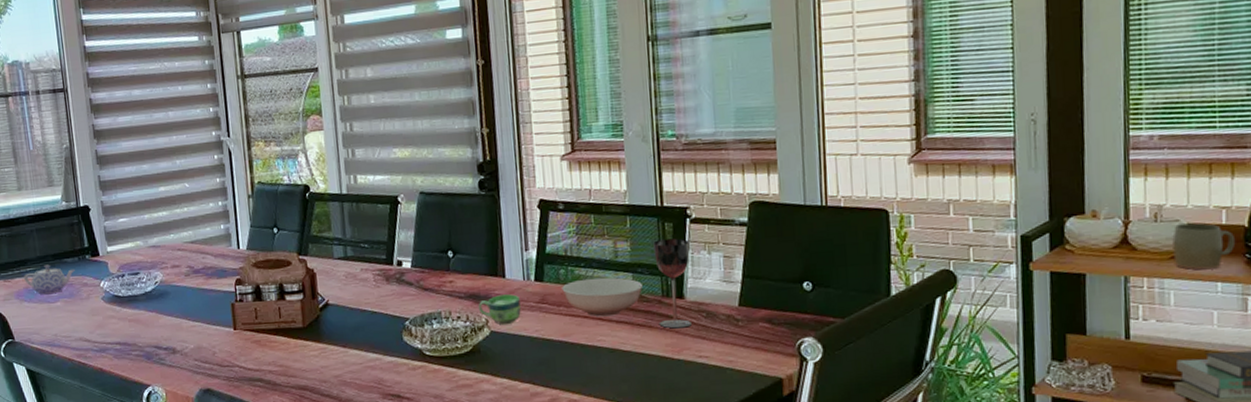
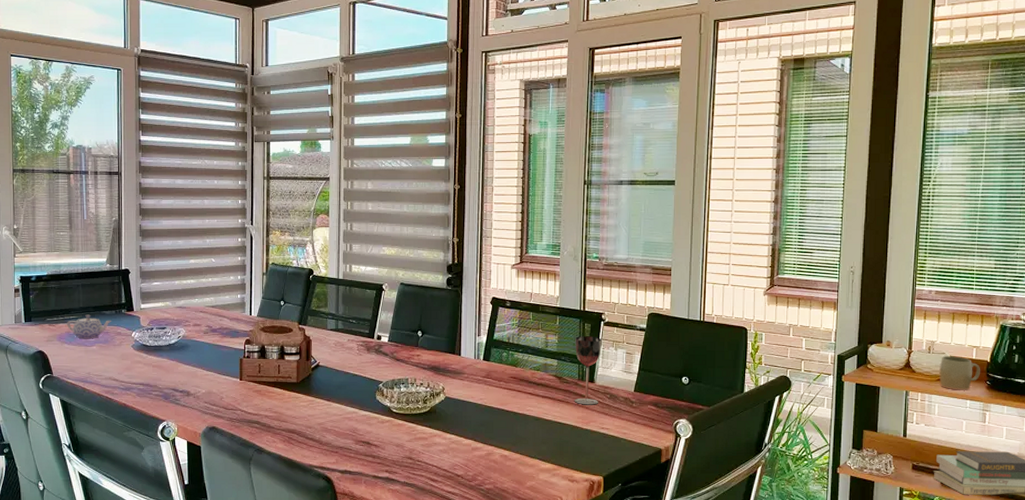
cup: present [478,294,522,324] -> none [437,369,471,392]
bowl: present [562,277,644,317] -> none [503,361,565,392]

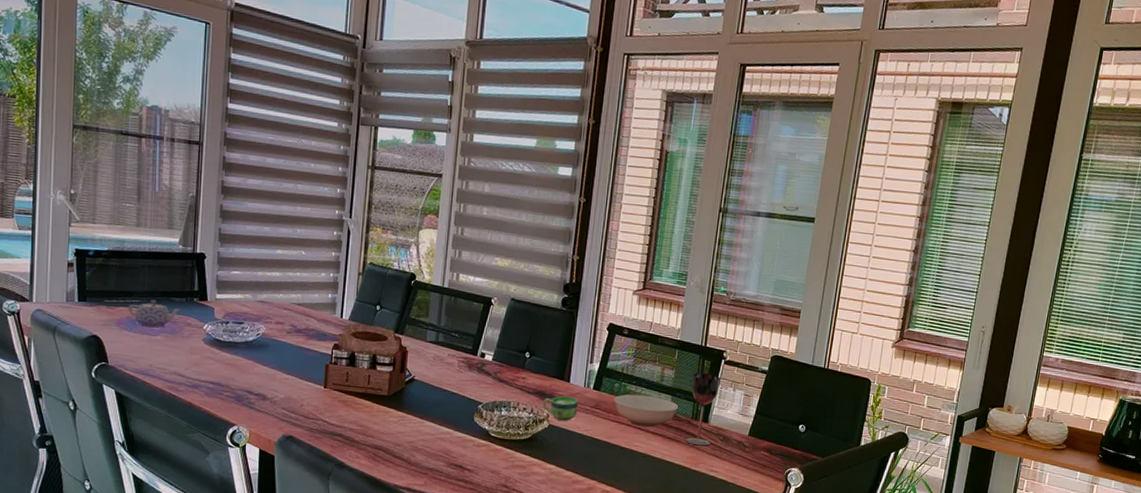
cup: none [437,369,471,392] -> present [542,396,579,421]
bowl: none [503,361,565,392] -> present [614,394,679,428]
mug: present [939,356,980,390] -> none [1053,426,1095,462]

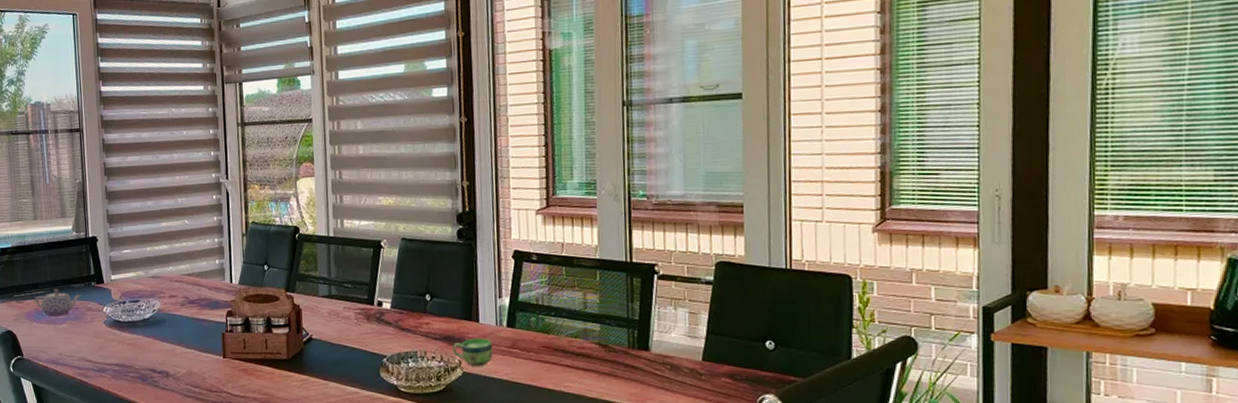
bowl: present [614,394,679,428] -> none [532,326,611,364]
wineglass: present [685,373,721,446] -> none [621,293,657,379]

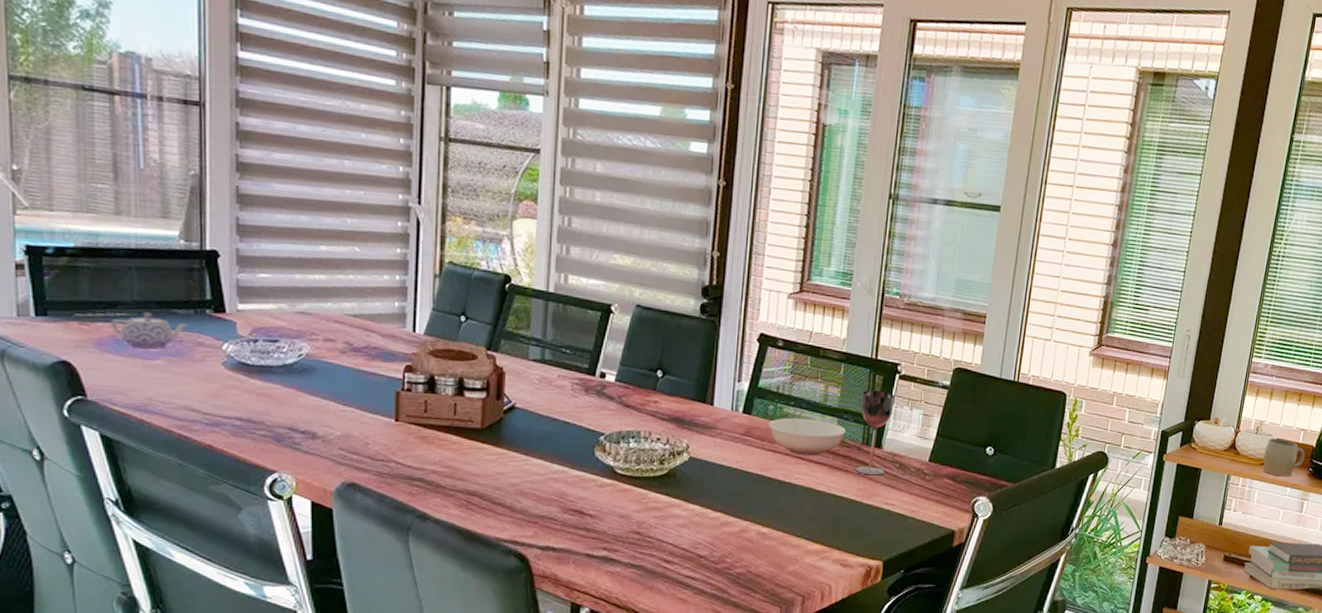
cup: present [452,338,494,366] -> none [680,422,726,452]
bowl: none [532,326,611,364] -> present [768,417,847,457]
wineglass: none [621,293,657,379] -> present [855,390,895,476]
mug: none [1136,303,1200,349] -> present [1262,438,1305,477]

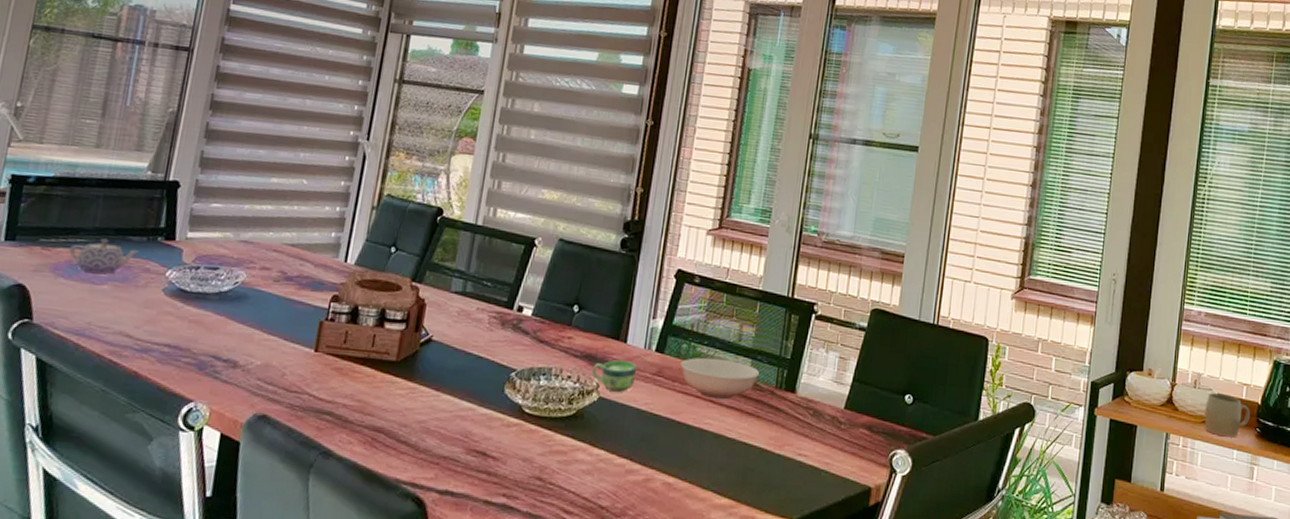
cup: none [680,422,726,452] -> present [591,360,637,392]
wineglass: present [855,390,895,476] -> none [767,330,811,423]

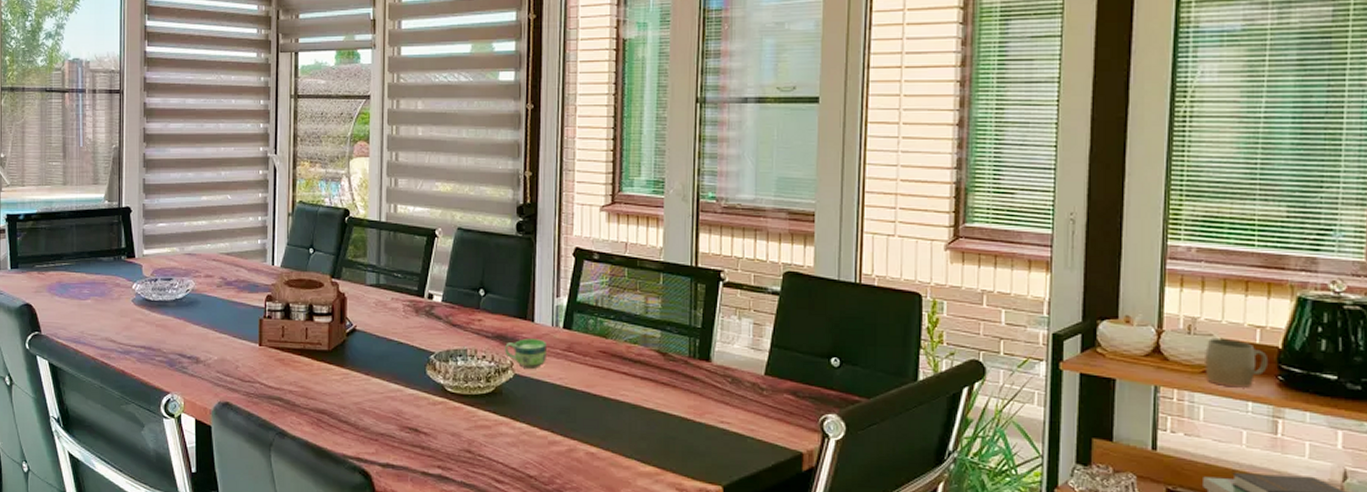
teapot: present [69,238,139,274] -> none [58,261,109,290]
bowl: present [680,357,760,400] -> none [589,331,671,372]

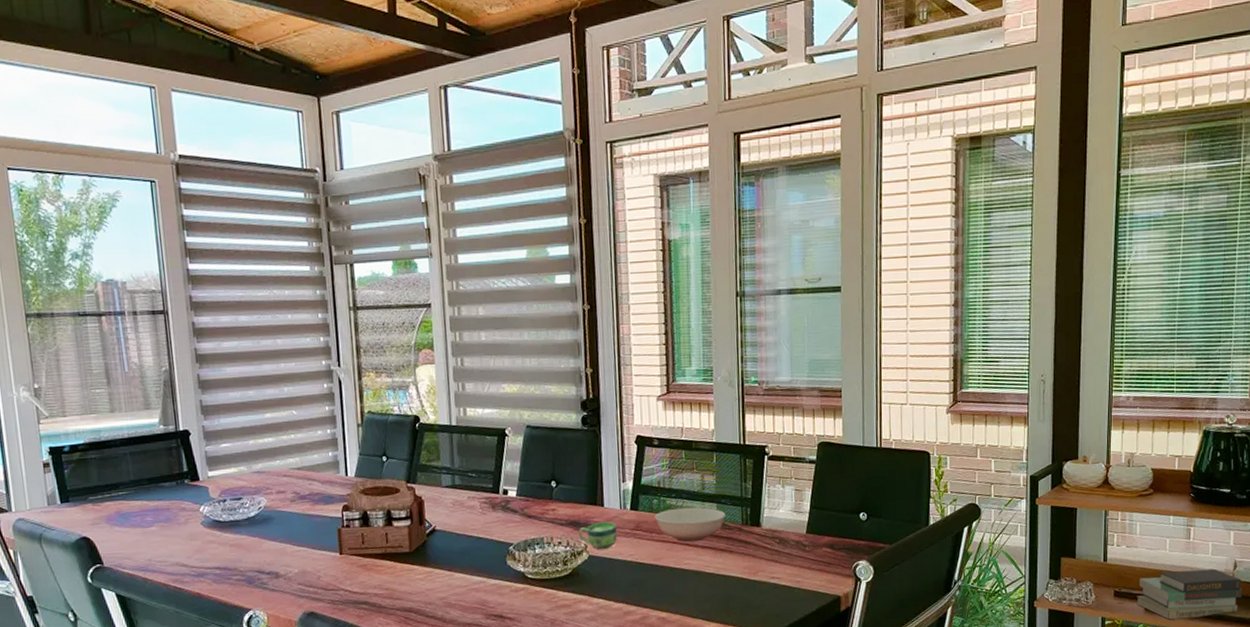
bowl: none [589,331,671,372] -> present [654,507,726,543]
mug: present [1205,339,1267,388] -> none [1140,468,1183,506]

